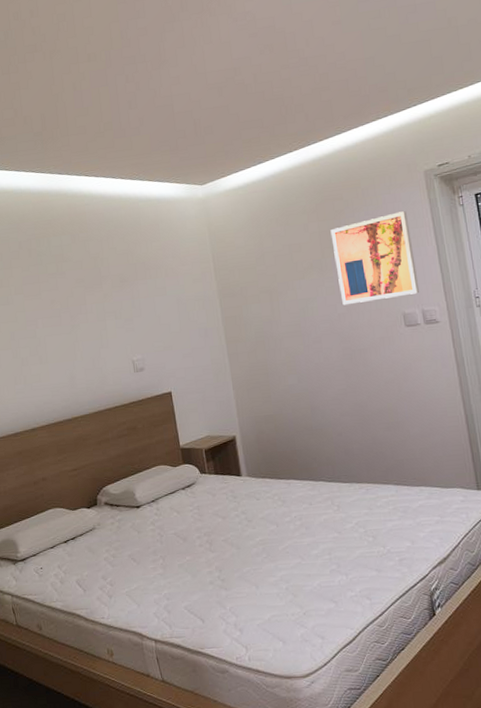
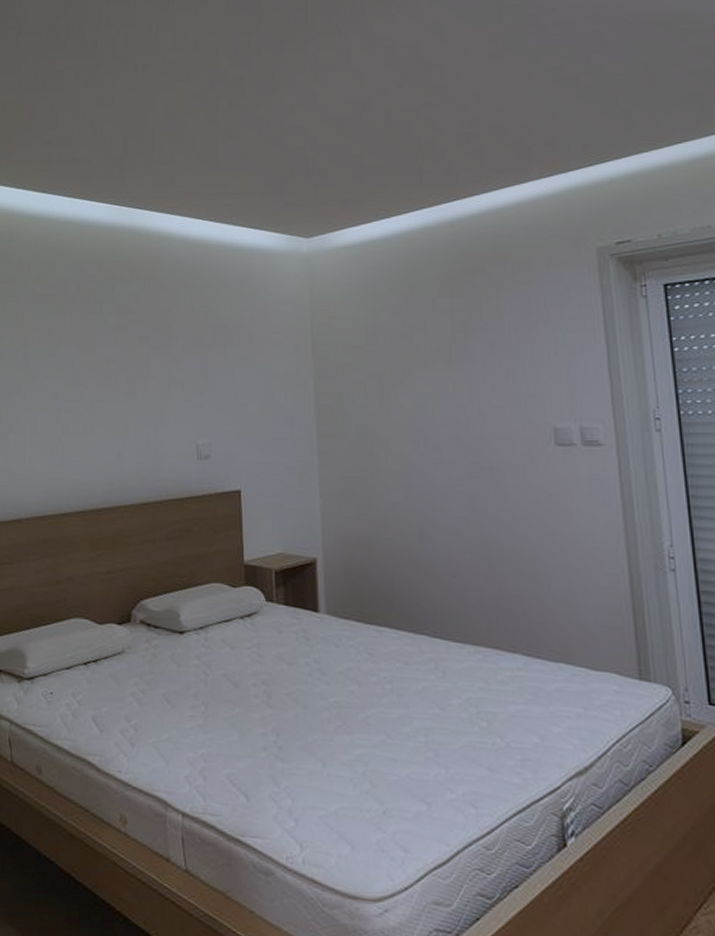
wall art: present [330,211,420,306] -> none [466,296,579,408]

